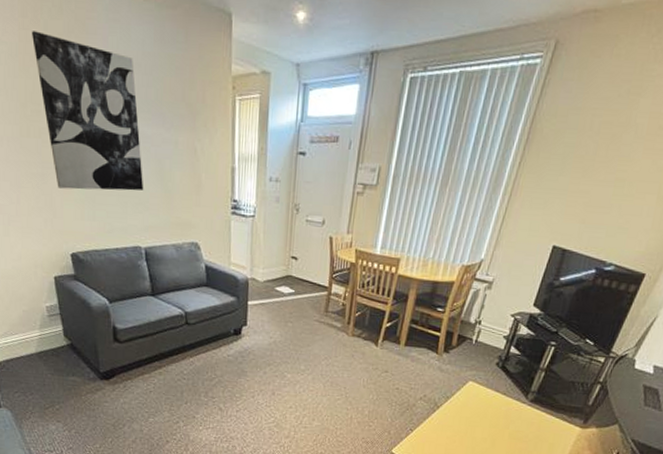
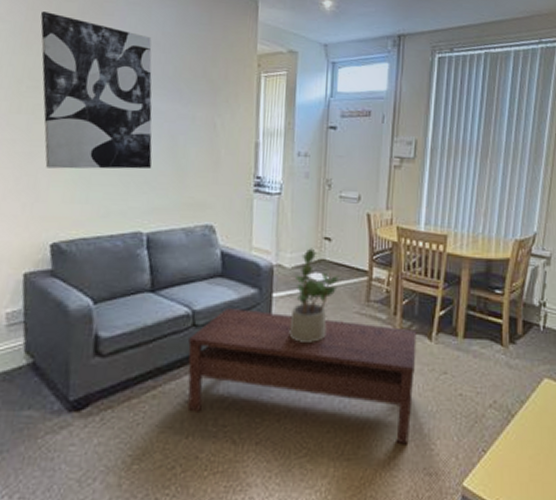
coffee table: none [183,312,366,421] -> present [187,309,417,445]
potted plant: none [261,265,304,342] -> present [289,248,340,342]

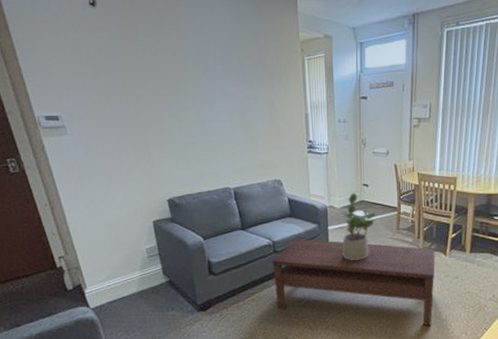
wall art: present [40,11,152,169] -> none [130,19,231,144]

